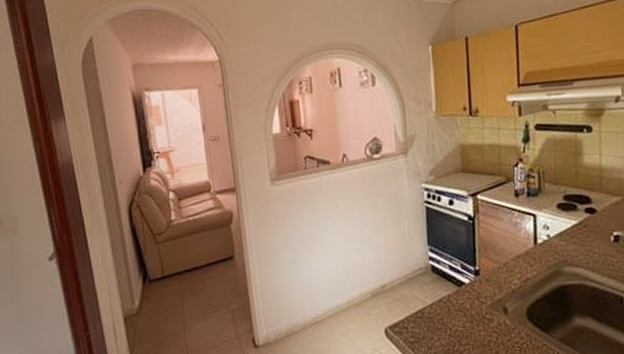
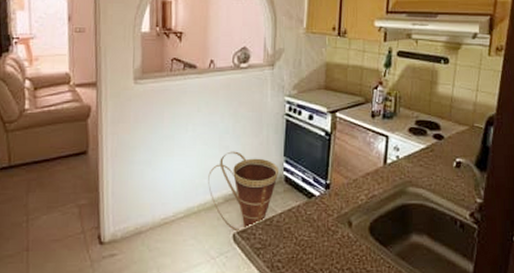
basket: none [353,244,425,327] -> present [208,151,280,232]

